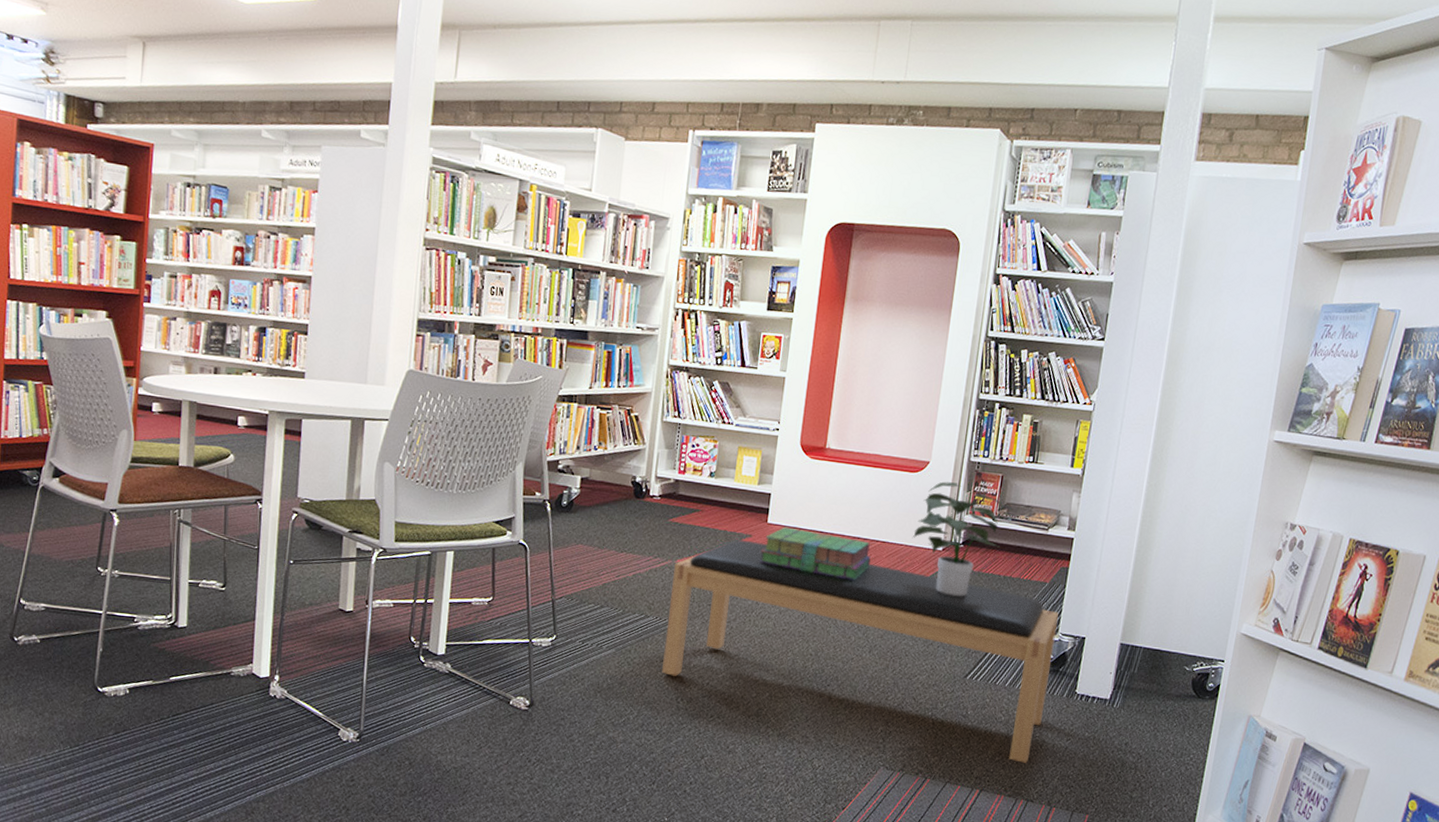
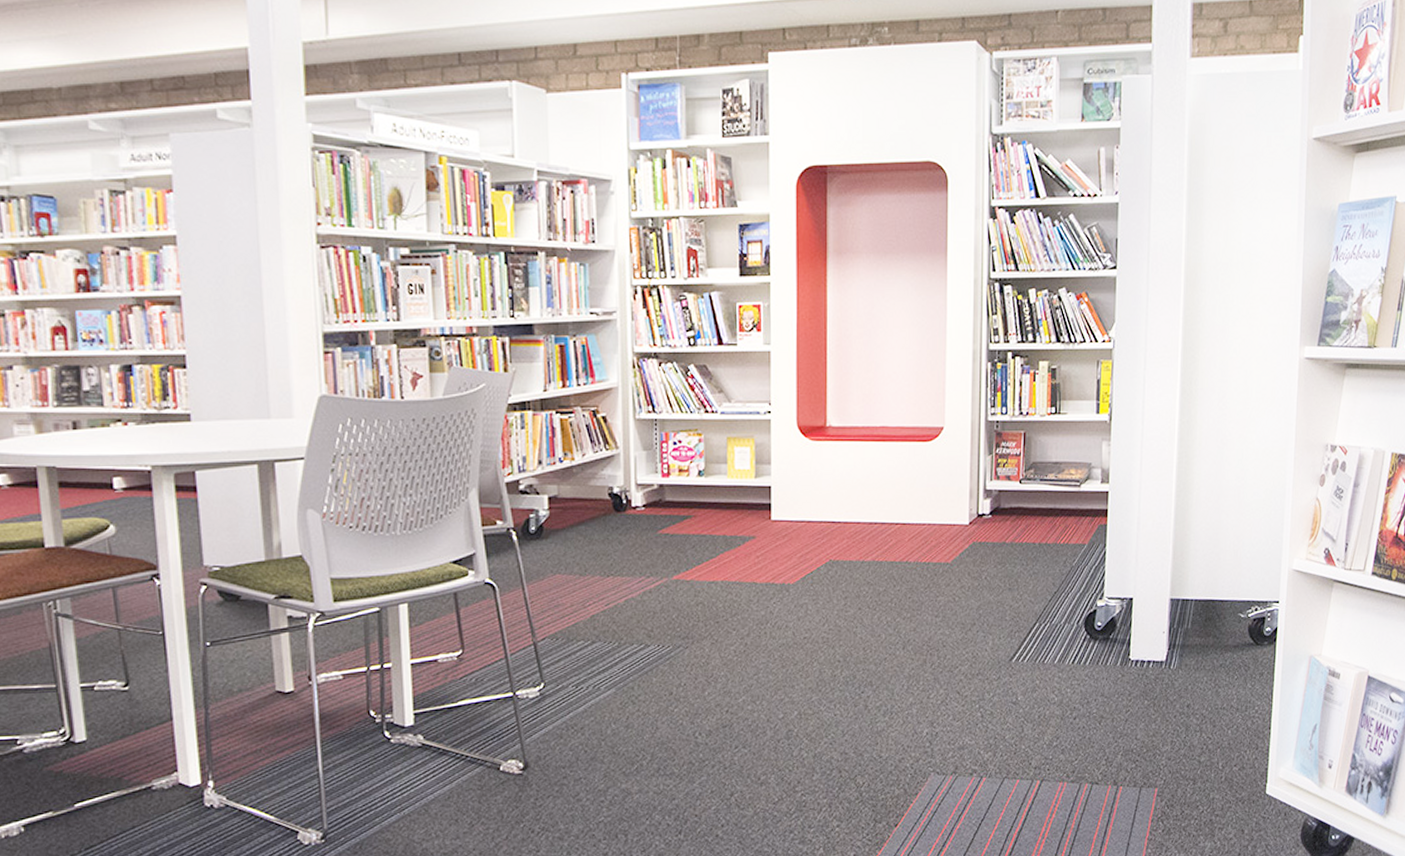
bench: present [661,539,1059,763] -> none [670,542,1102,744]
stack of books: present [759,527,871,580] -> none [767,521,892,572]
potted plant: present [912,481,1005,597] -> none [934,445,1031,574]

